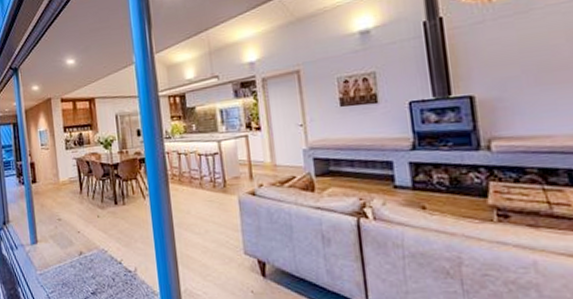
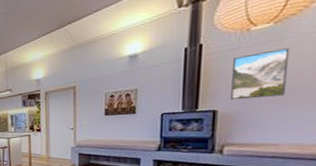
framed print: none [481,21,547,84] -> present [231,48,289,101]

